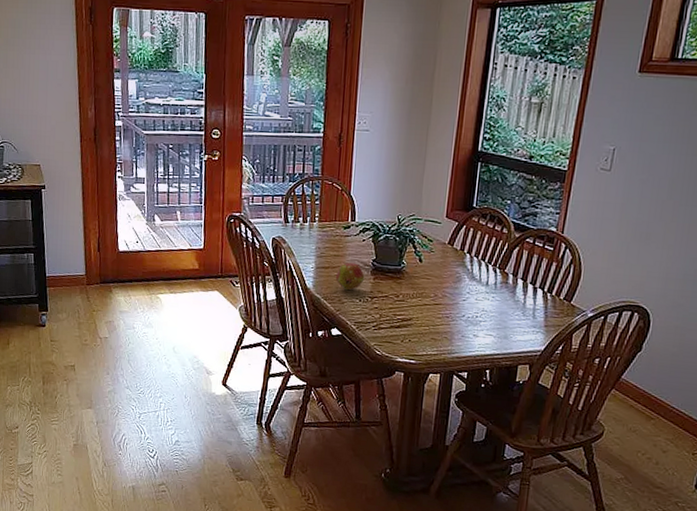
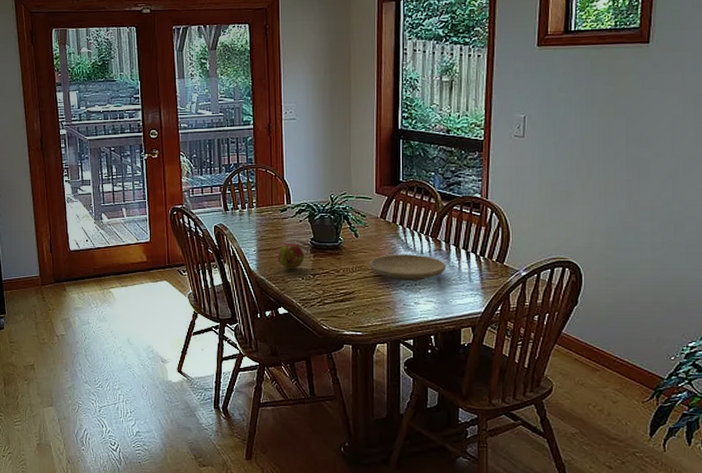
plate: none [430,283,511,313] -> present [369,254,447,282]

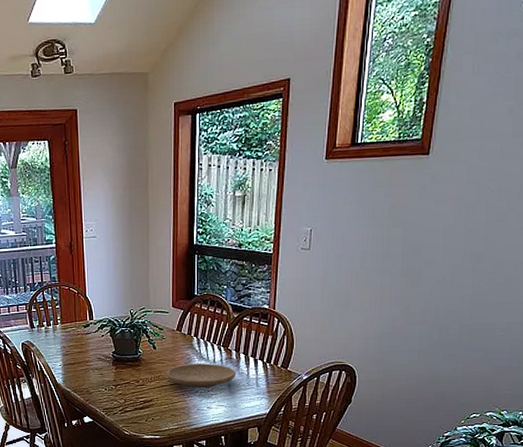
fruit: present [277,243,305,270] -> none [81,357,107,382]

